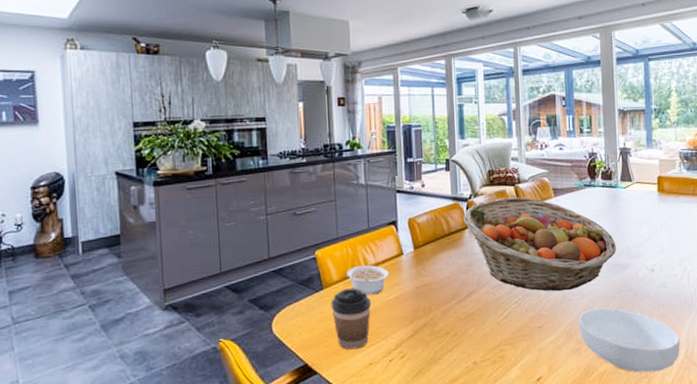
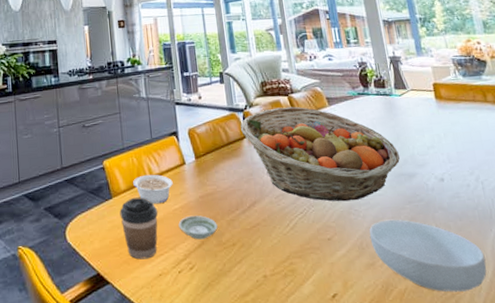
saucer: none [392,306,432,330] -> present [178,215,218,240]

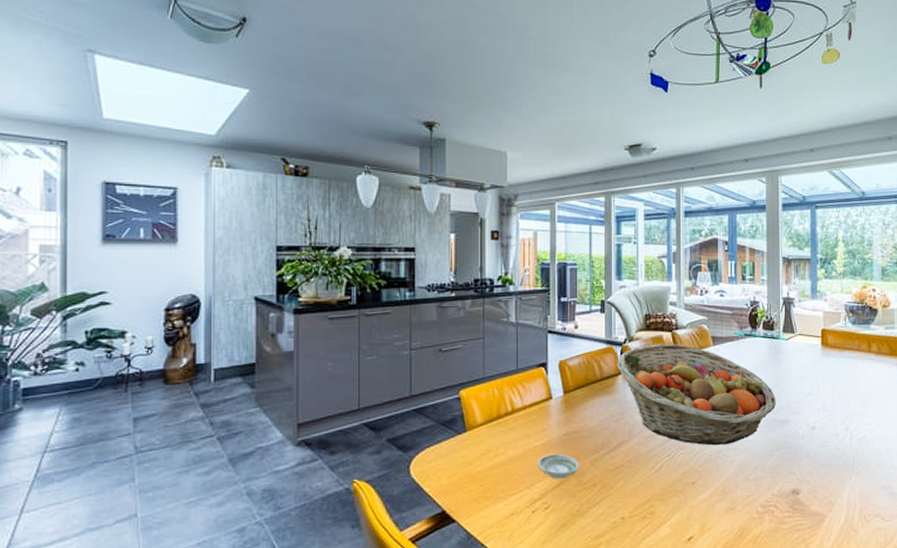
coffee cup: present [119,197,158,260] -> none [473,432,517,498]
legume: present [133,174,173,204] -> none [492,408,536,440]
cereal bowl: present [369,219,487,292] -> none [734,465,840,537]

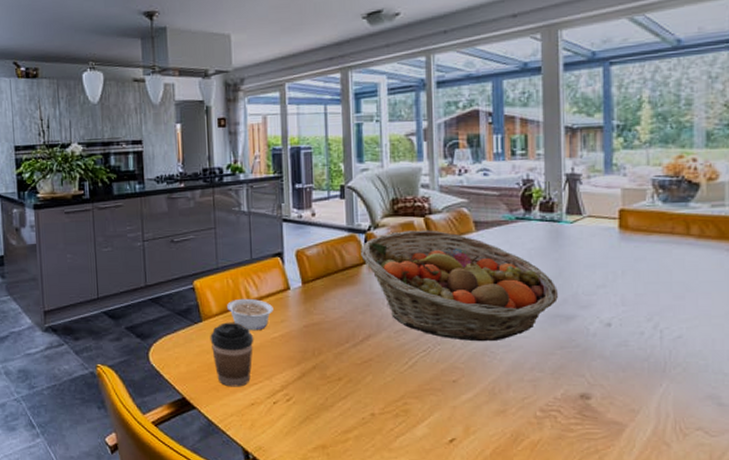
coffee cup: none [473,432,517,498] -> present [210,322,254,387]
legume: none [492,408,536,440] -> present [227,298,274,331]
saucer: present [537,453,579,479] -> none [277,345,322,371]

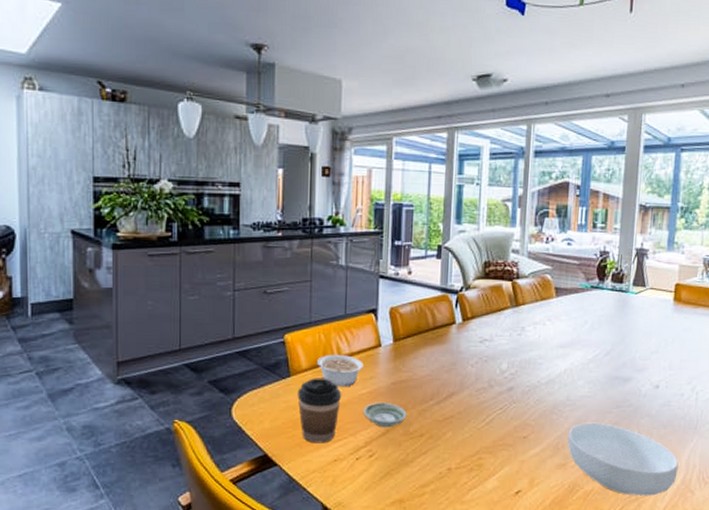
saucer: none [277,345,322,371] -> present [363,402,407,428]
fruit basket: present [361,230,558,342] -> none [451,293,619,401]
cereal bowl: none [504,365,646,448] -> present [567,422,679,496]

